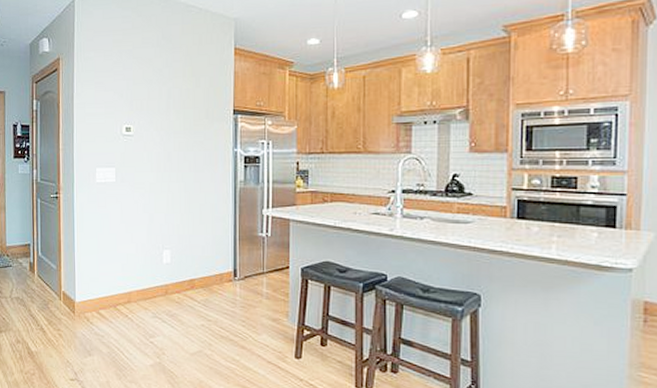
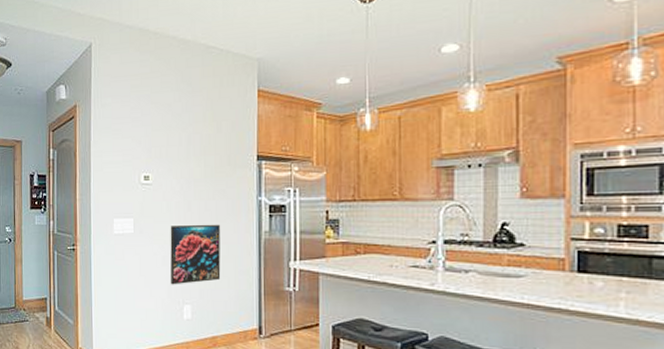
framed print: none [150,174,199,231] -> present [170,224,221,285]

